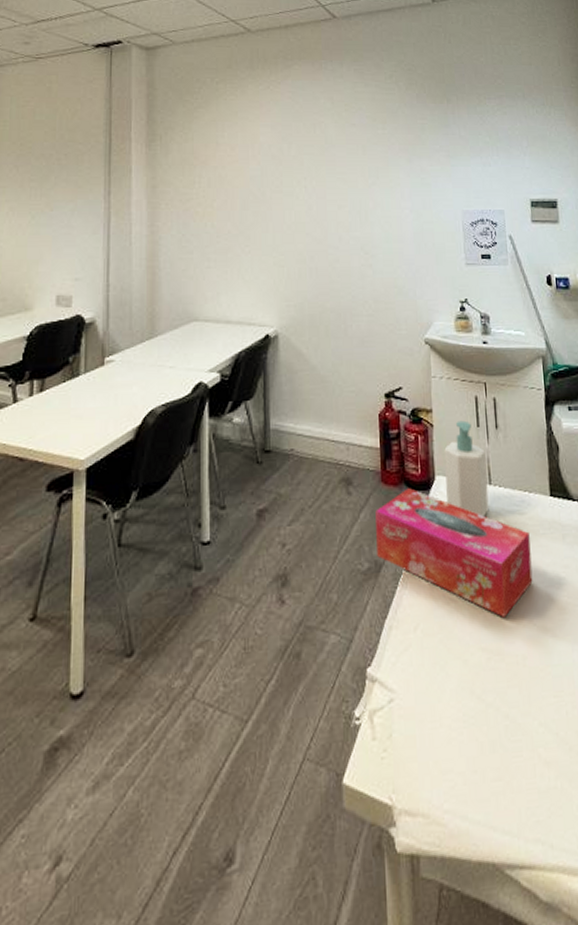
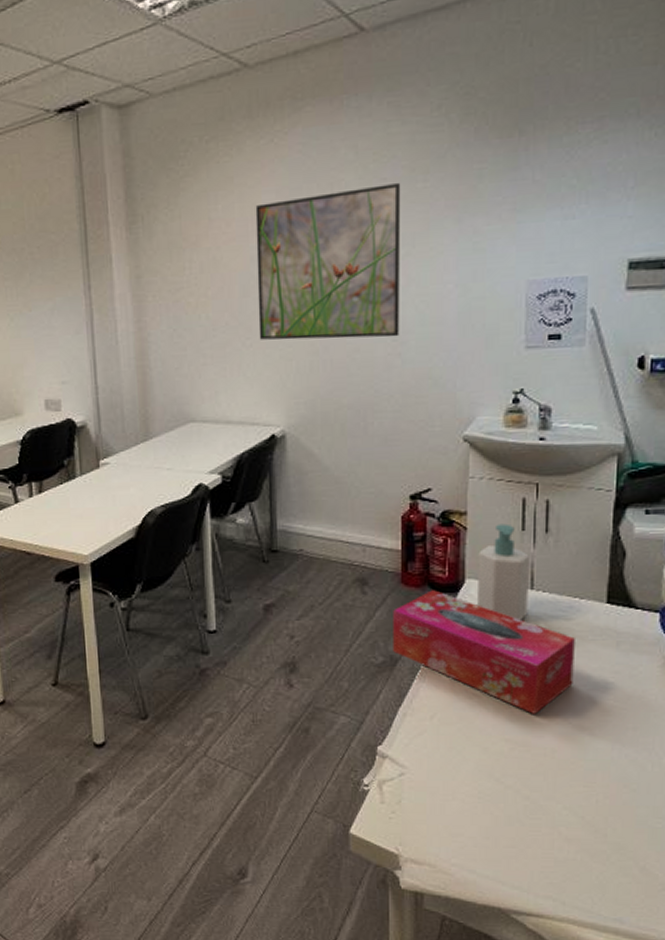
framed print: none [255,128,370,251] -> present [255,182,401,340]

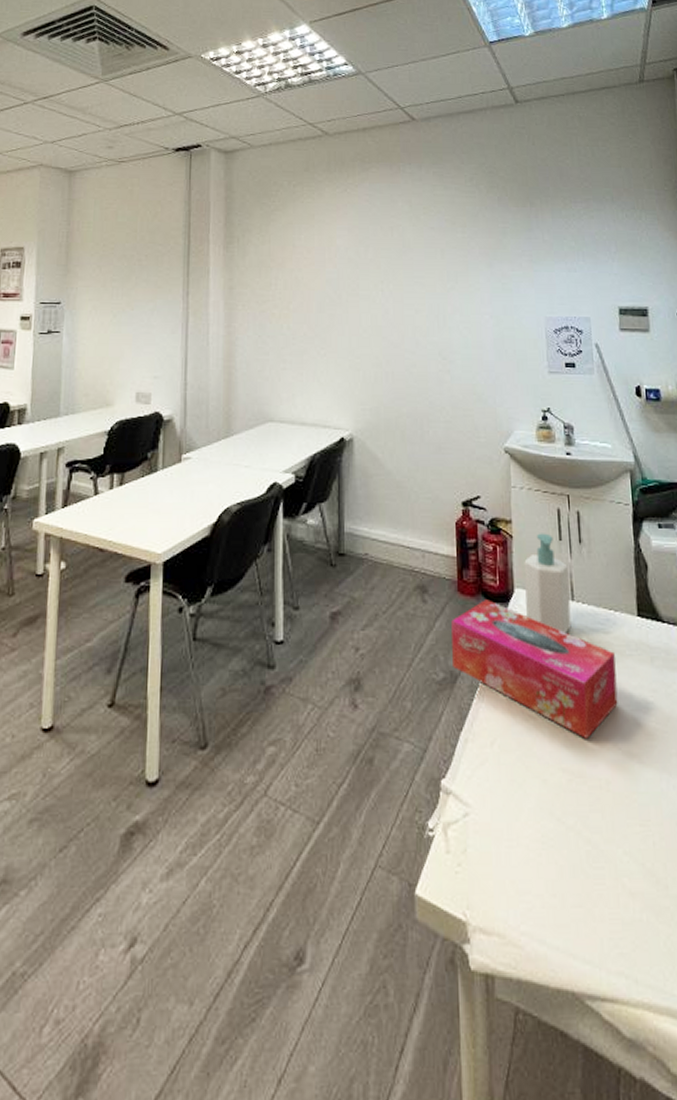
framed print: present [255,182,401,340] -> none [331,231,448,356]

